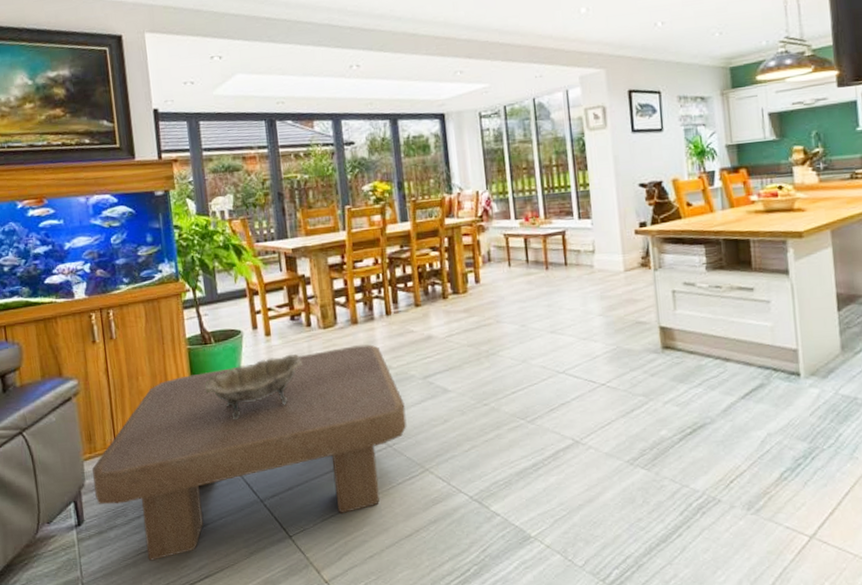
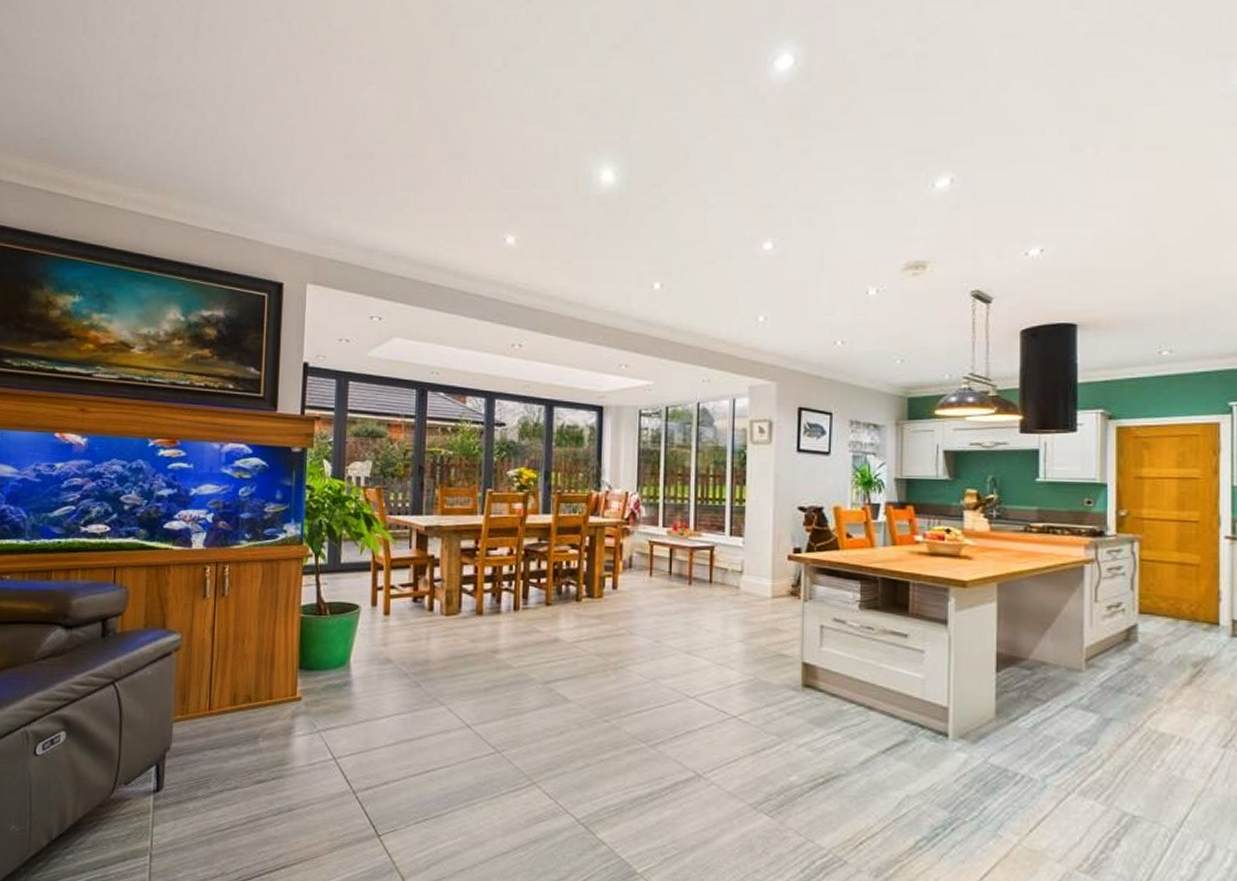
coffee table: present [92,344,407,561] -> none [179,638,520,841]
decorative bowl: present [204,354,302,421] -> none [312,637,418,701]

